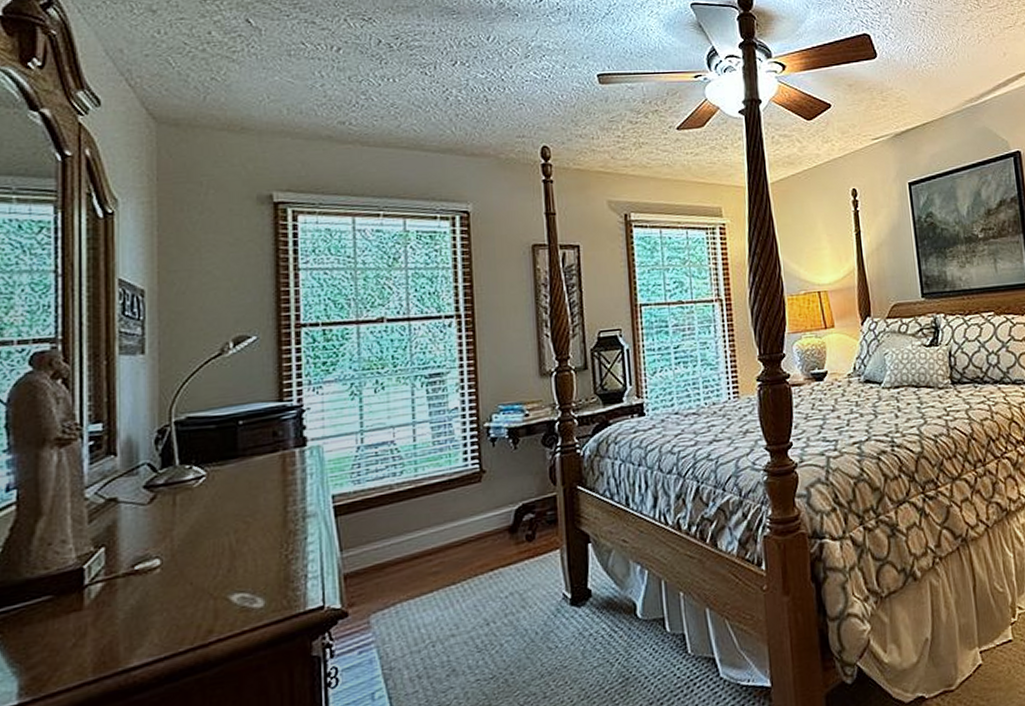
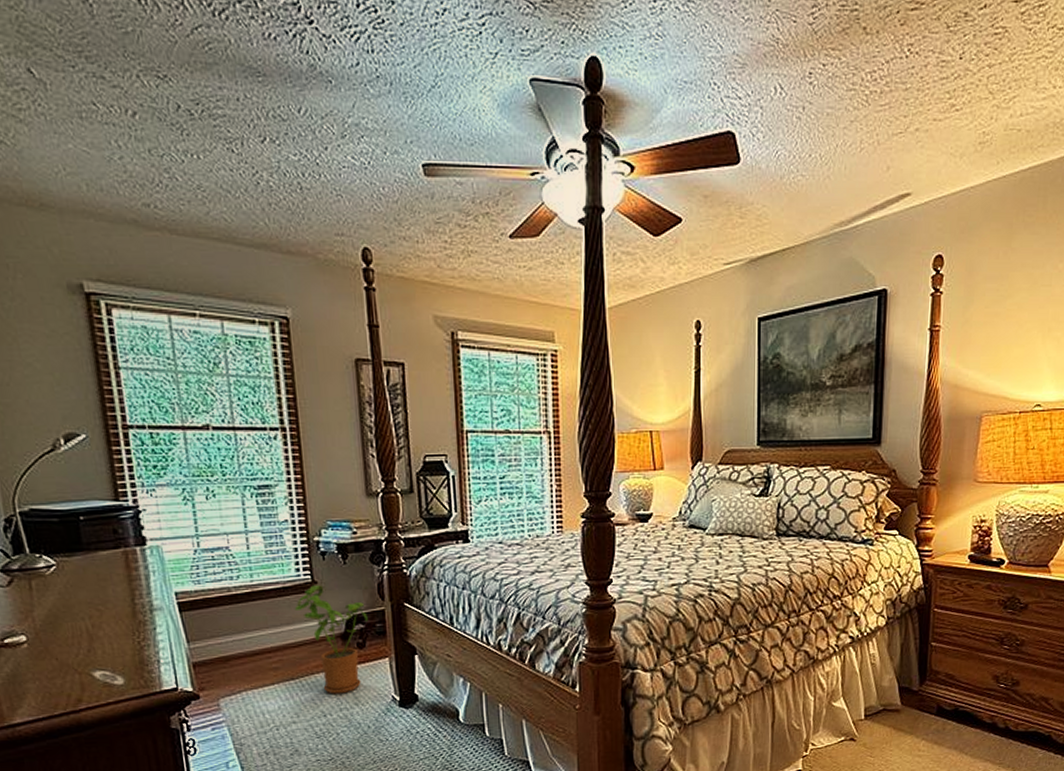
house plant: none [459,474,538,598] -> present [294,585,368,694]

